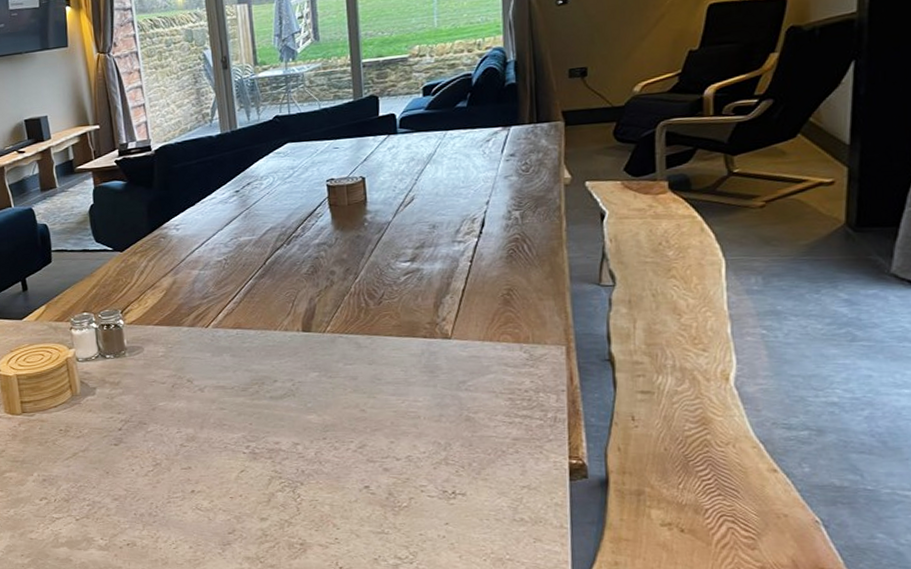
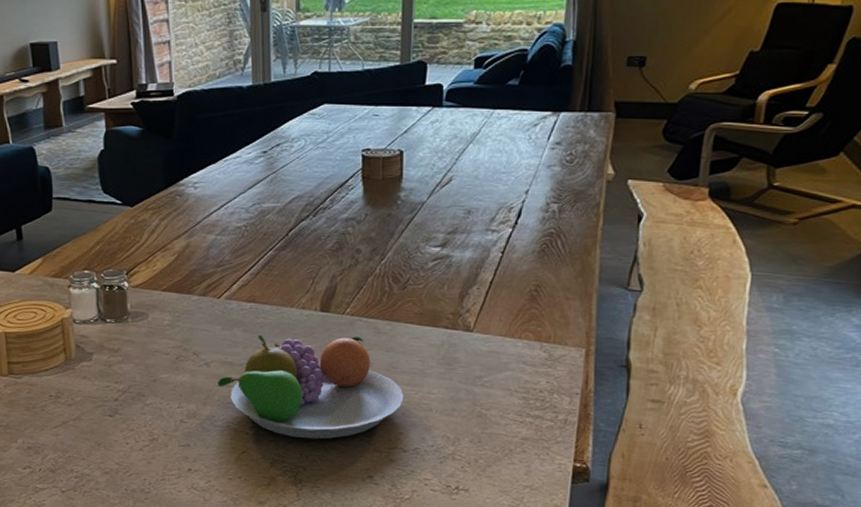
fruit bowl: none [212,352,391,454] -> present [218,334,404,439]

